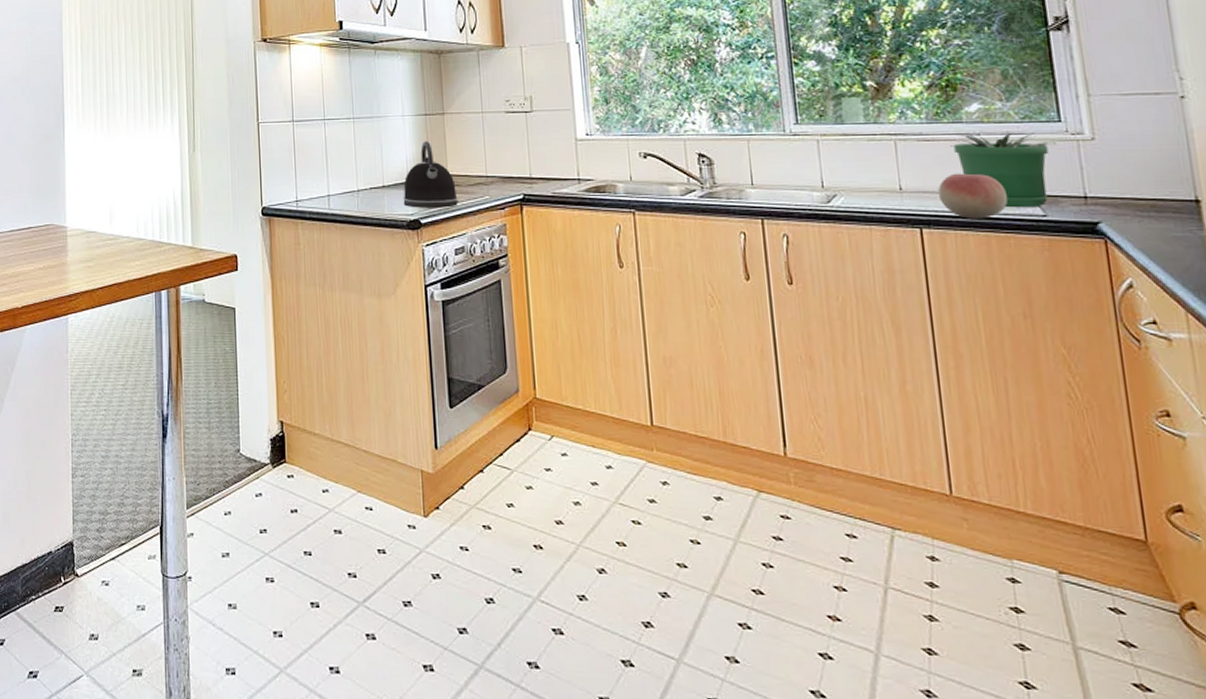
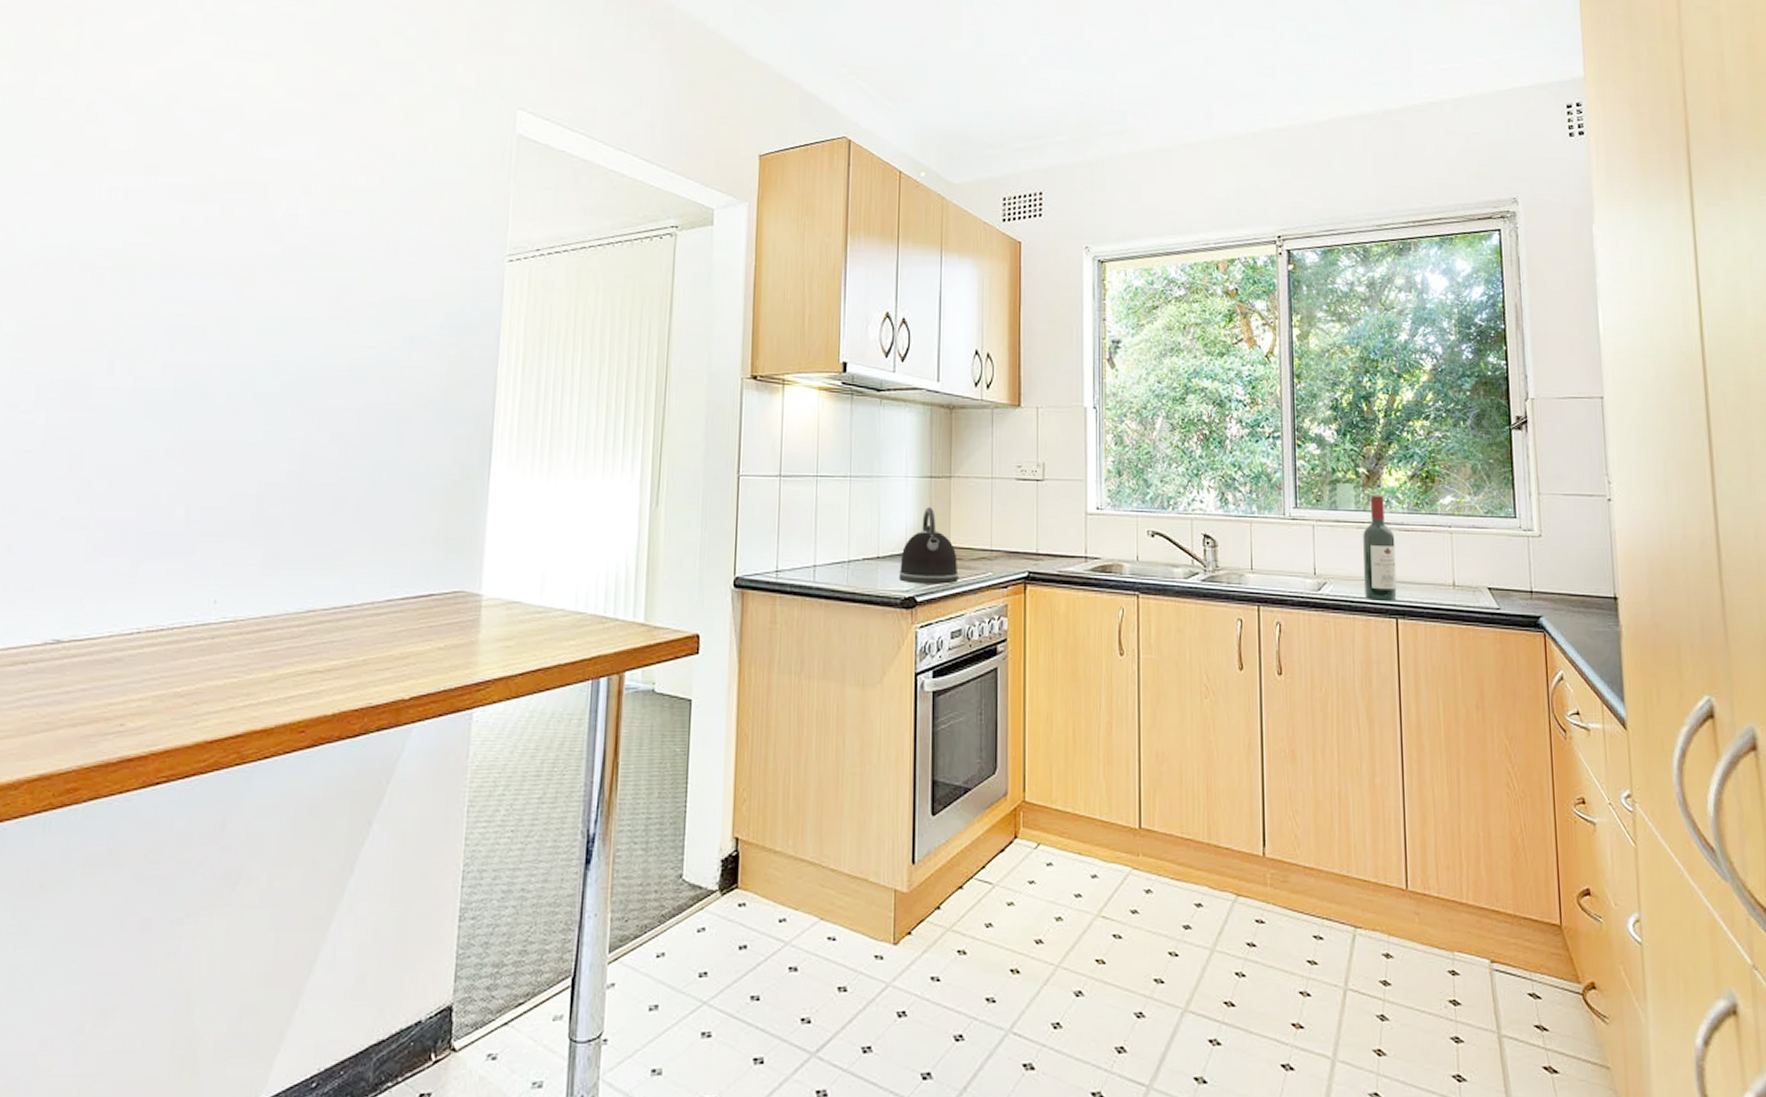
wine bottle: none [874,107,920,212] -> present [1362,496,1397,602]
fruit: present [938,173,1008,219] -> none [1413,564,1471,610]
planter: present [950,133,1056,208] -> none [1426,525,1511,601]

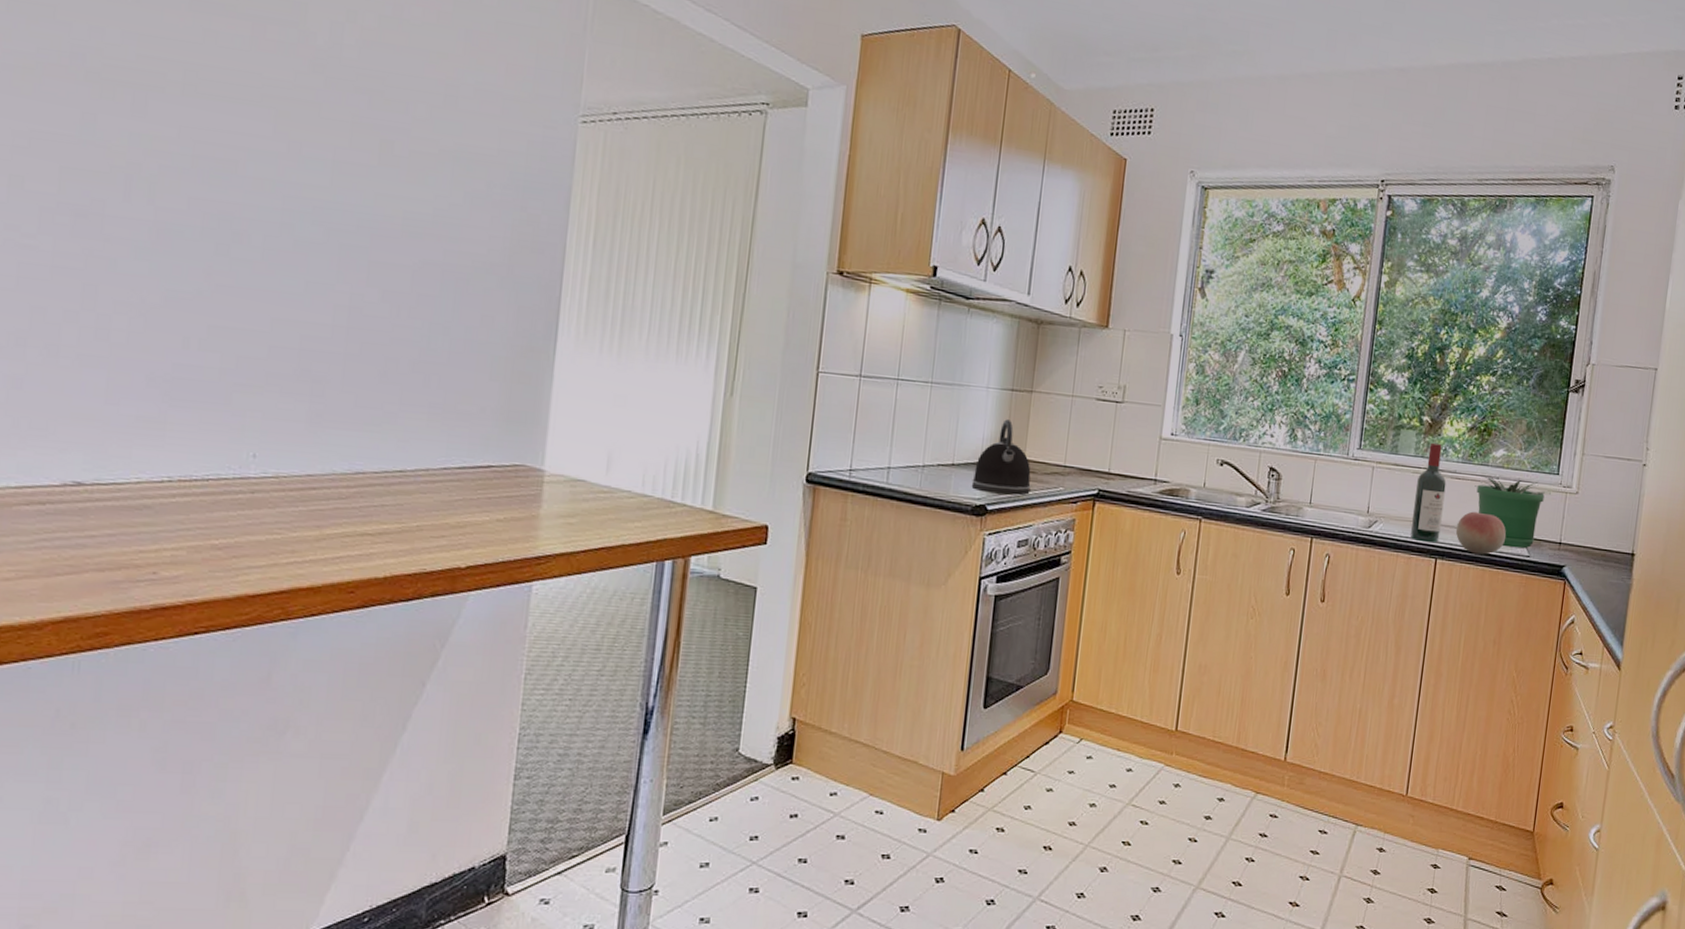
fruit: none [1413,564,1471,610] -> present [1455,511,1507,555]
planter: none [1426,525,1511,601] -> present [1475,475,1551,549]

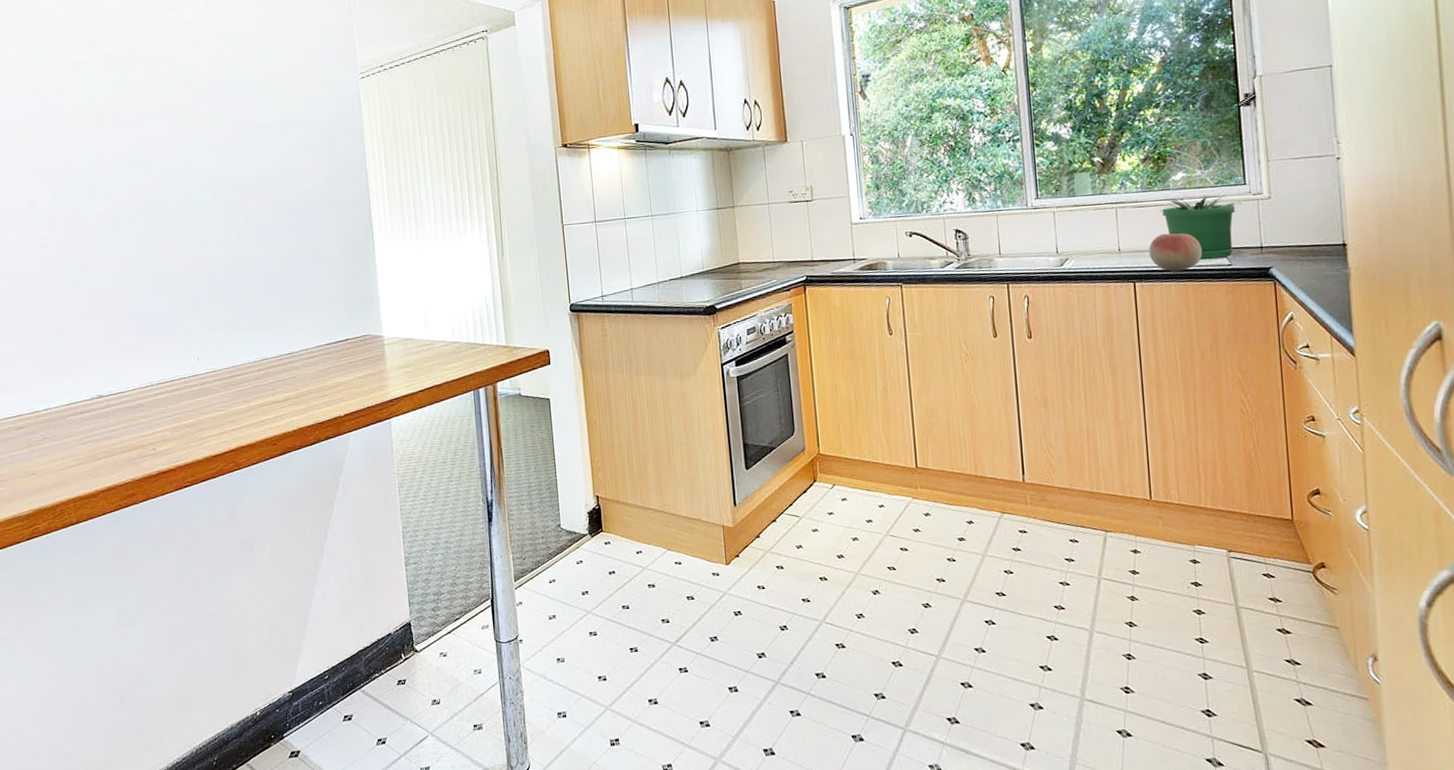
kettle: present [971,419,1031,496] -> none [699,233,749,295]
wine bottle: present [1410,443,1447,543] -> none [1099,179,1134,270]

